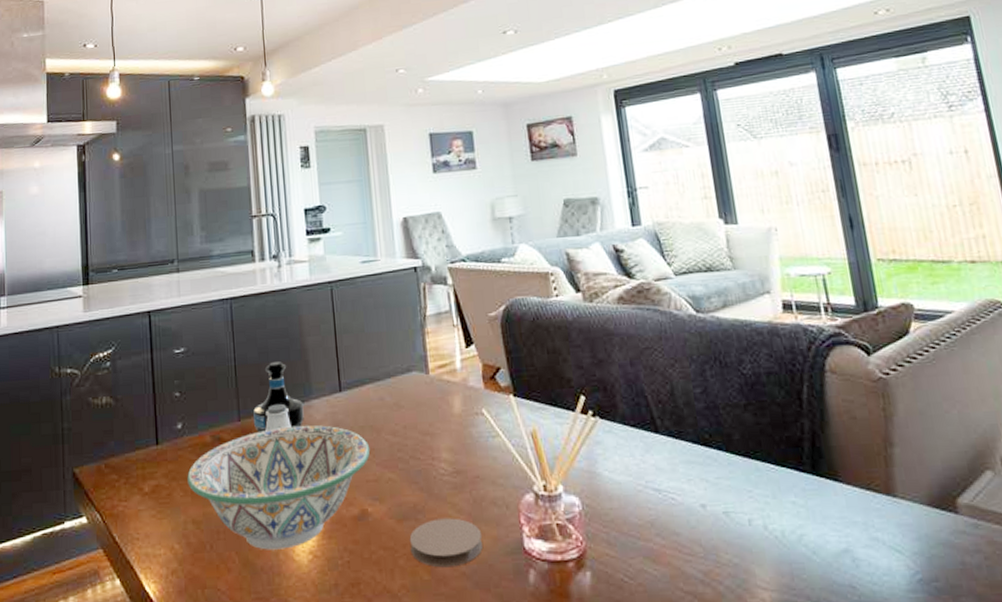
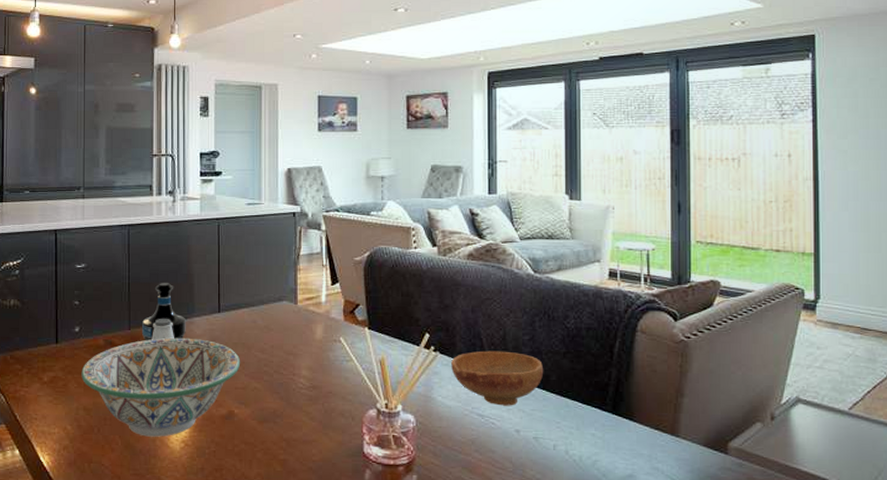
coaster: present [409,518,483,568] -> none [267,423,328,463]
bowl: none [614,409,725,476] -> present [451,350,544,406]

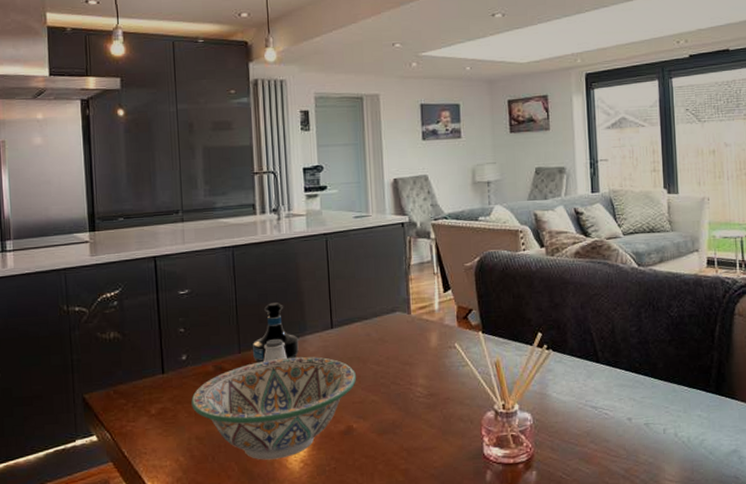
bowl: present [451,350,544,406] -> none [564,343,652,397]

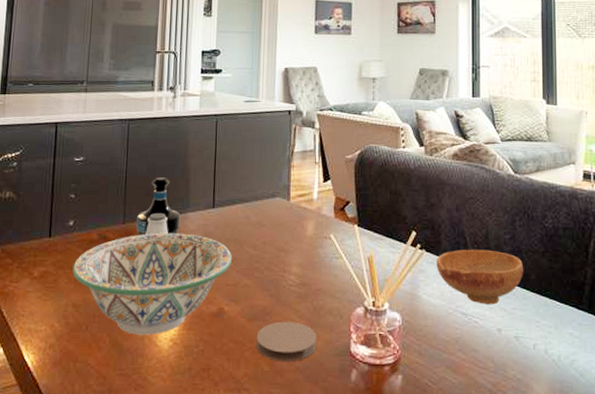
coaster: none [388,431,449,471] -> present [256,321,316,362]
bowl: none [564,343,652,397] -> present [436,249,524,305]

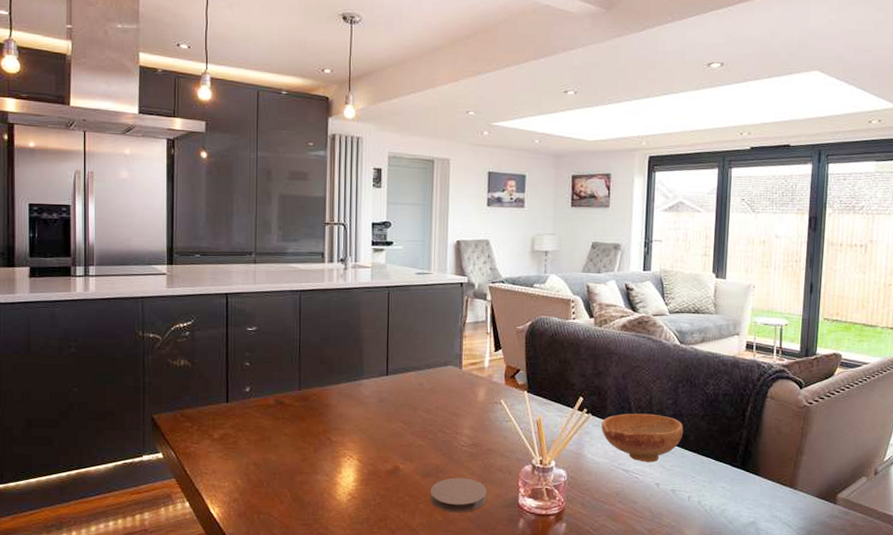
decorative bowl: present [72,232,233,335] -> none [251,398,407,490]
tequila bottle: present [136,177,181,236] -> none [312,346,355,402]
saltshaker: present [145,212,168,235] -> none [321,379,343,401]

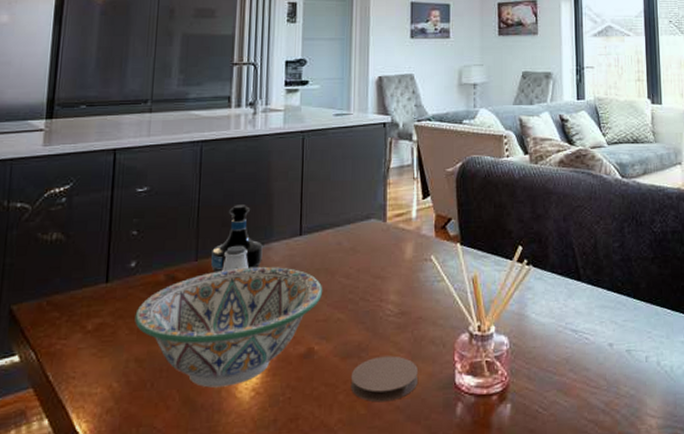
decorative bowl: none [251,398,407,490] -> present [135,266,323,388]
tequila bottle: none [312,346,355,402] -> present [211,205,263,274]
saltshaker: none [321,379,343,401] -> present [222,245,248,272]
bowl: present [601,413,684,463] -> none [544,260,634,319]

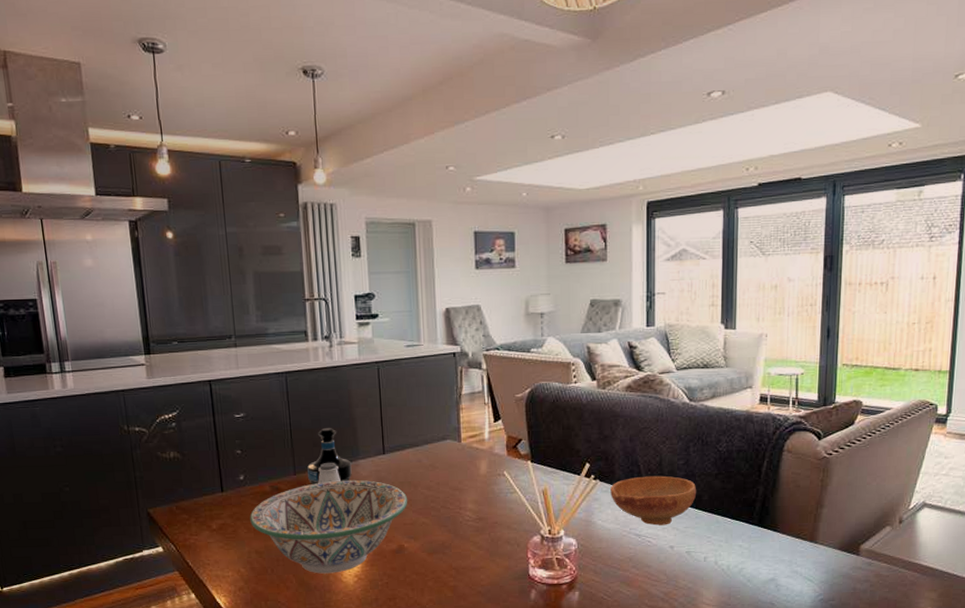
coaster: present [350,355,418,402] -> none [437,552,496,588]
bowl: none [544,260,634,319] -> present [610,476,697,526]

